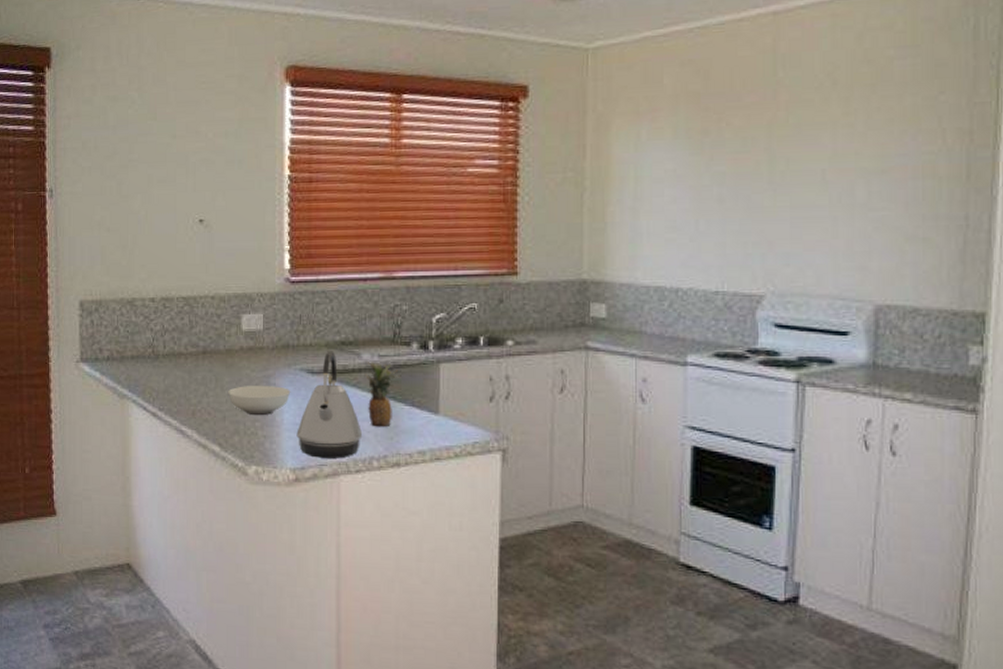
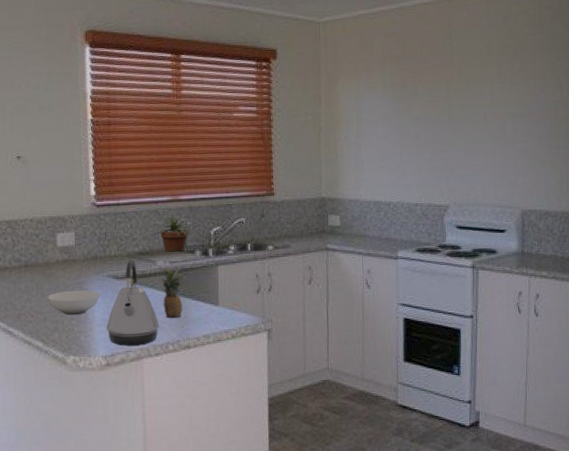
potted plant: none [362,296,409,343] -> present [156,214,193,252]

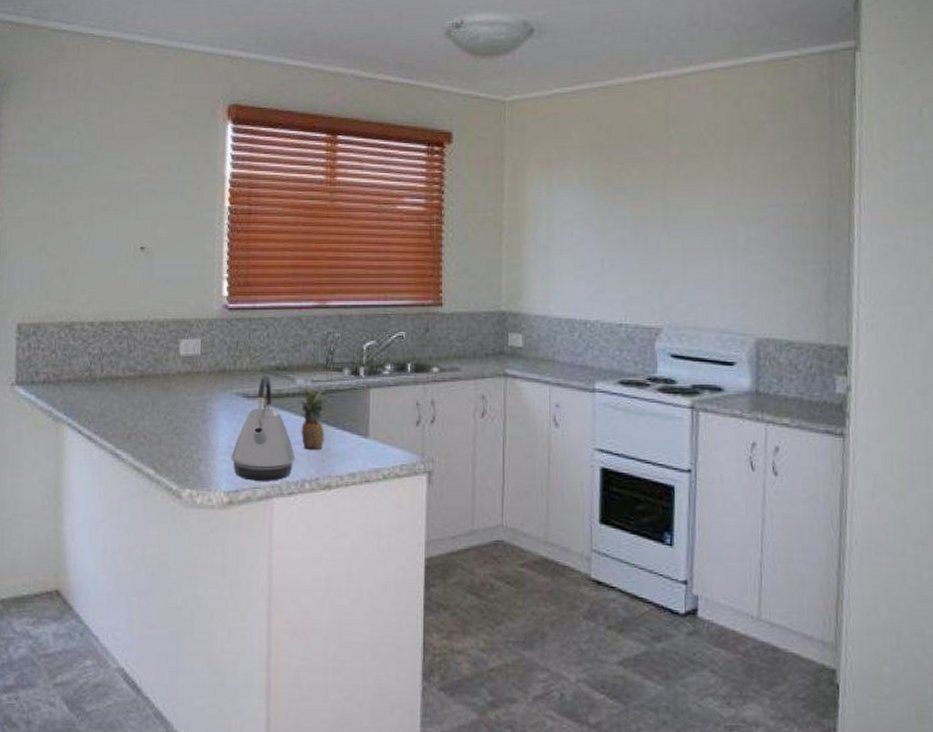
bowl: present [48,290,100,315] -> none [164,409,227,439]
potted plant: present [156,214,193,252] -> none [297,324,342,369]

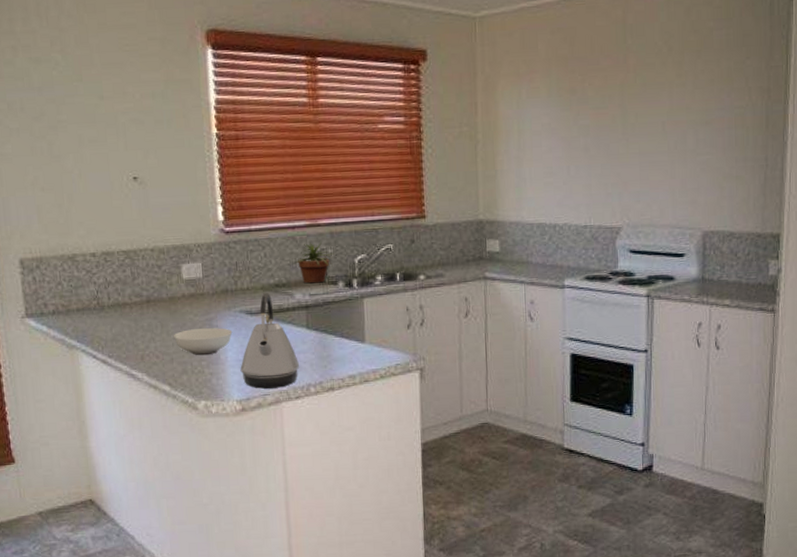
bowl: none [164,409,227,439] -> present [174,328,233,356]
potted plant: none [297,324,342,369] -> present [293,241,334,284]
fruit: present [298,387,332,451] -> none [298,300,330,358]

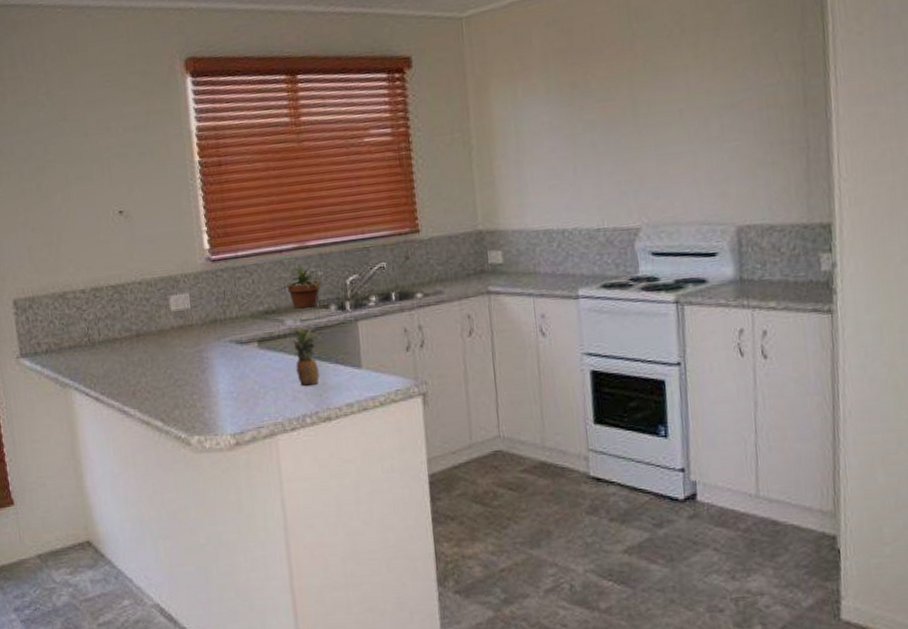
bowl: present [174,328,233,356] -> none [164,359,223,389]
kettle: present [240,292,300,389] -> none [232,320,294,421]
fruit: none [298,300,330,358] -> present [289,326,323,387]

